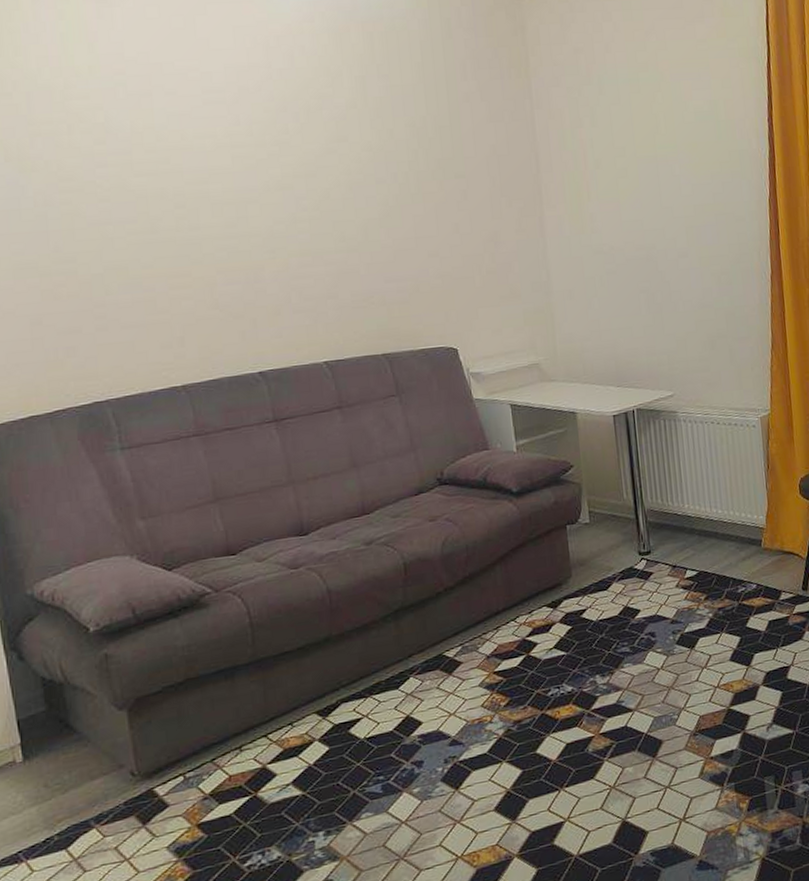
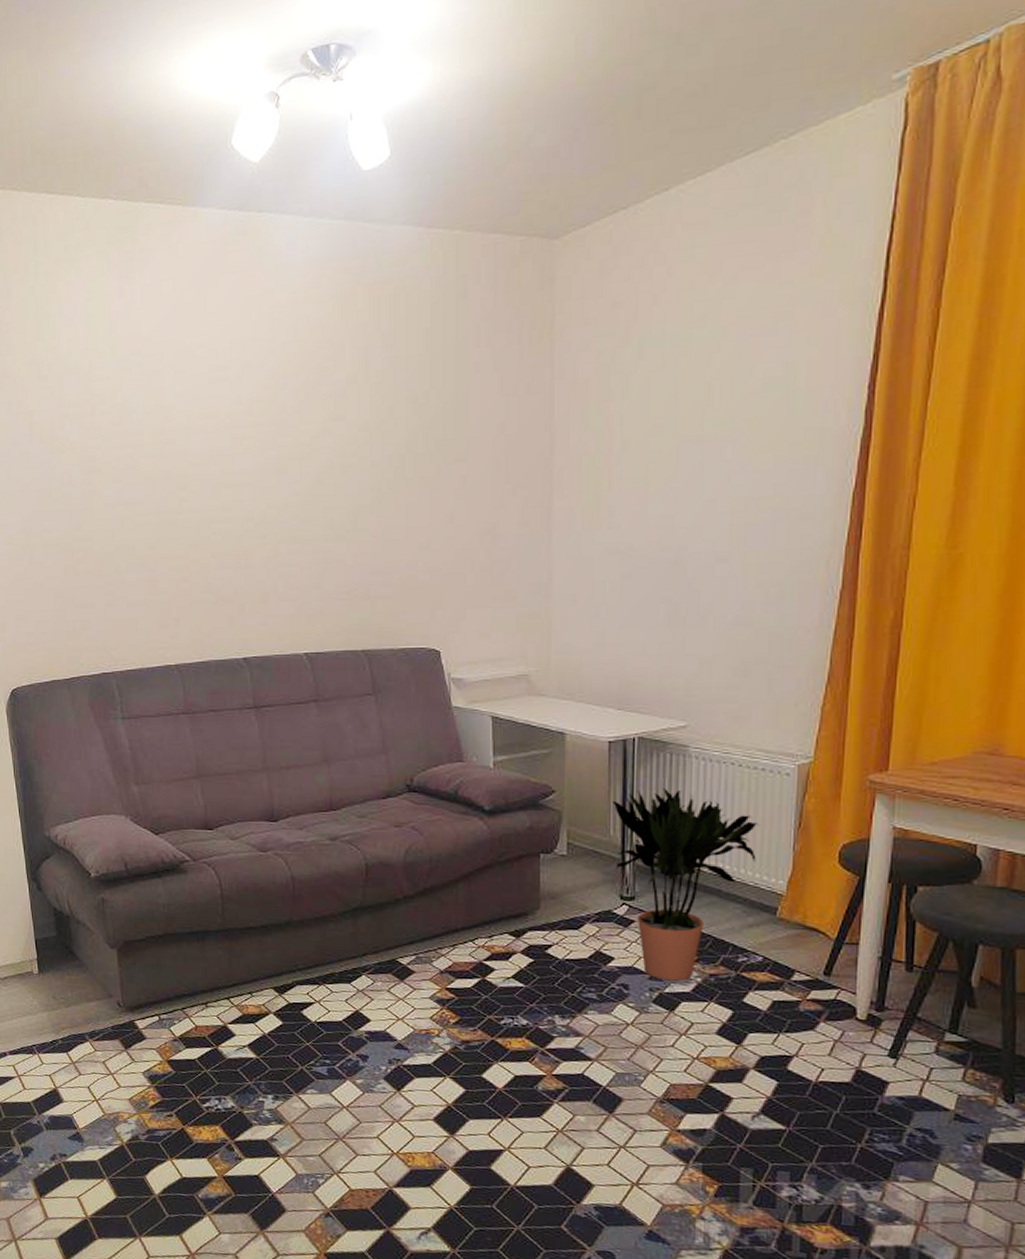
potted plant: none [622,451,741,622] -> present [612,789,759,981]

